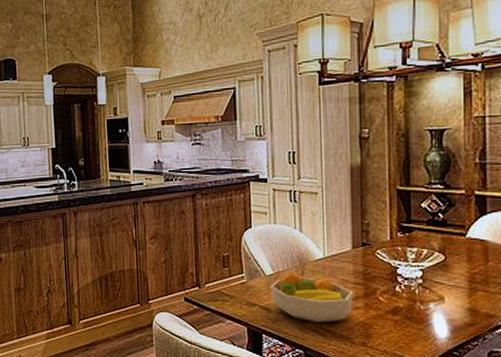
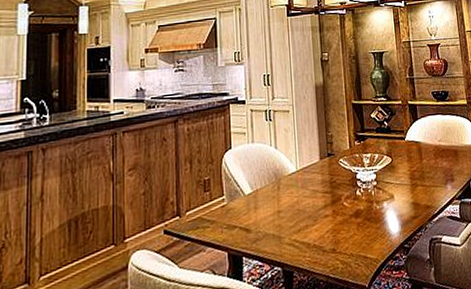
fruit bowl: present [270,272,354,323] -> none [249,188,323,237]

